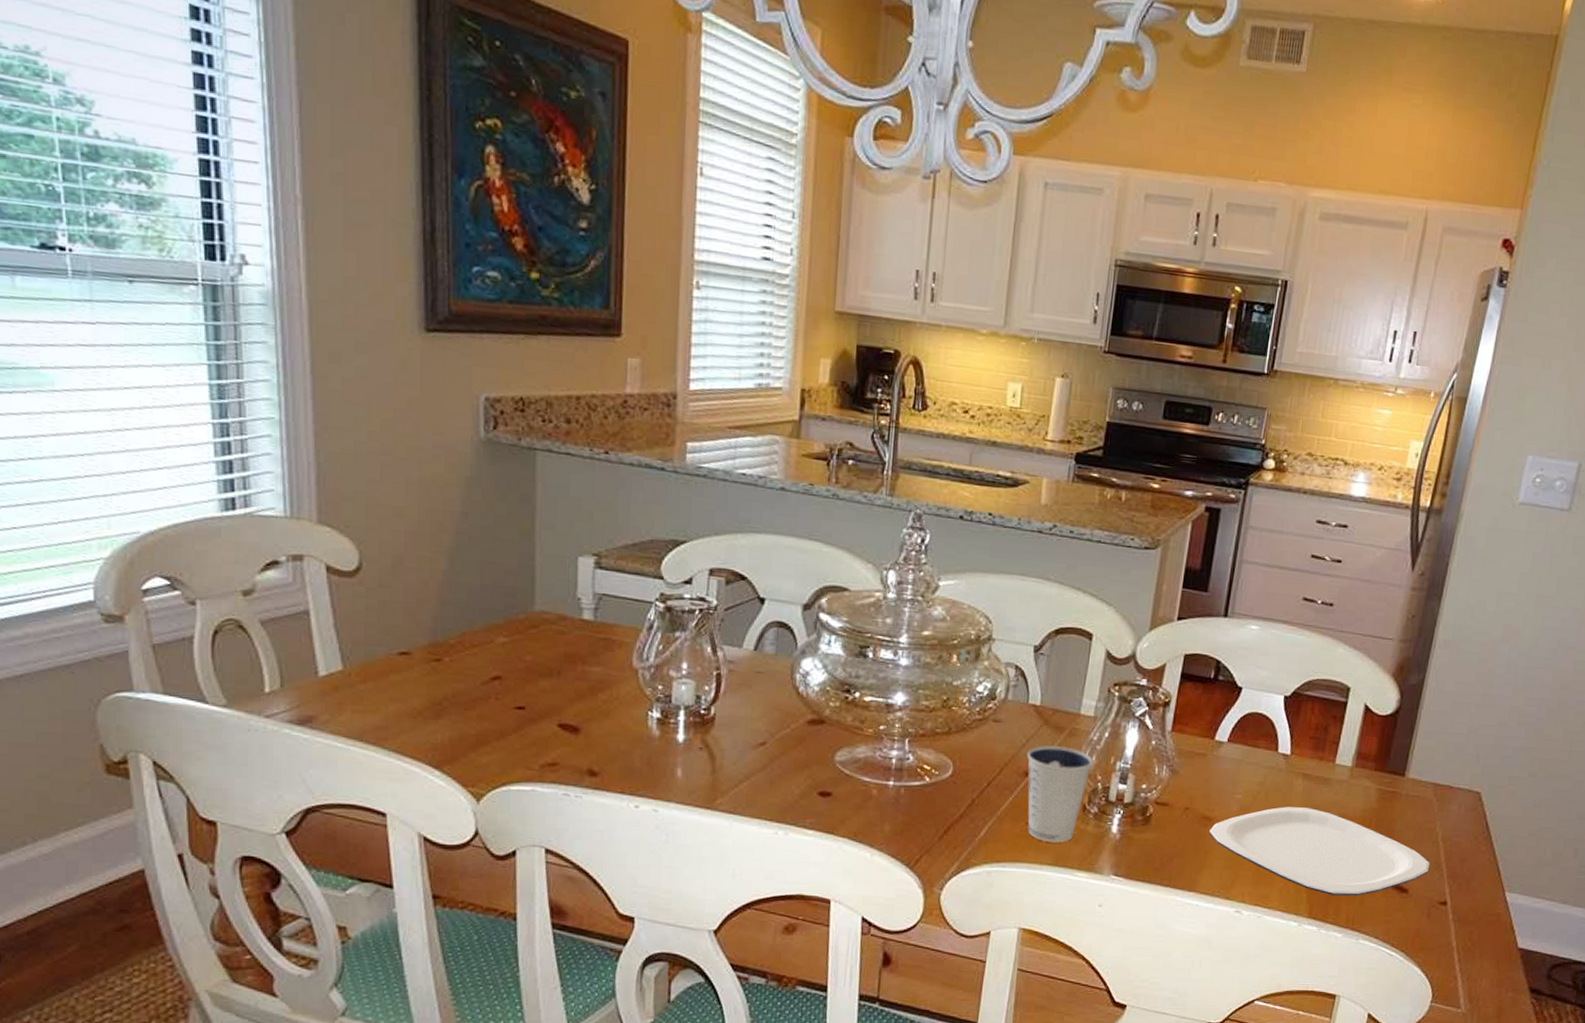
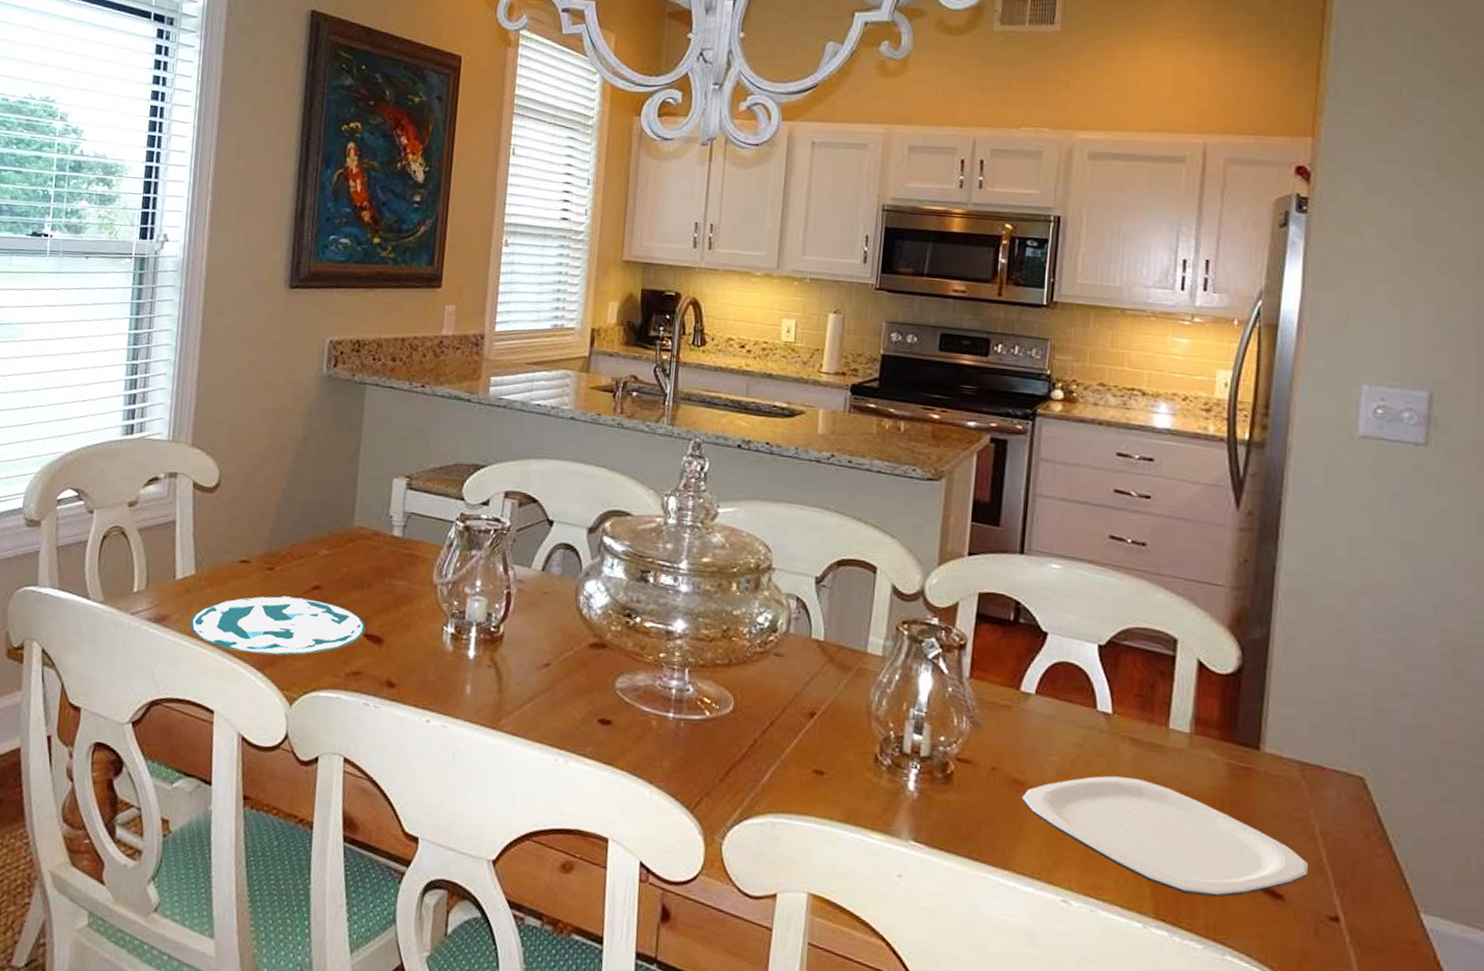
plate: none [344,688,558,752] -> present [190,596,366,655]
dixie cup: present [1026,745,1093,843] -> none [811,684,883,797]

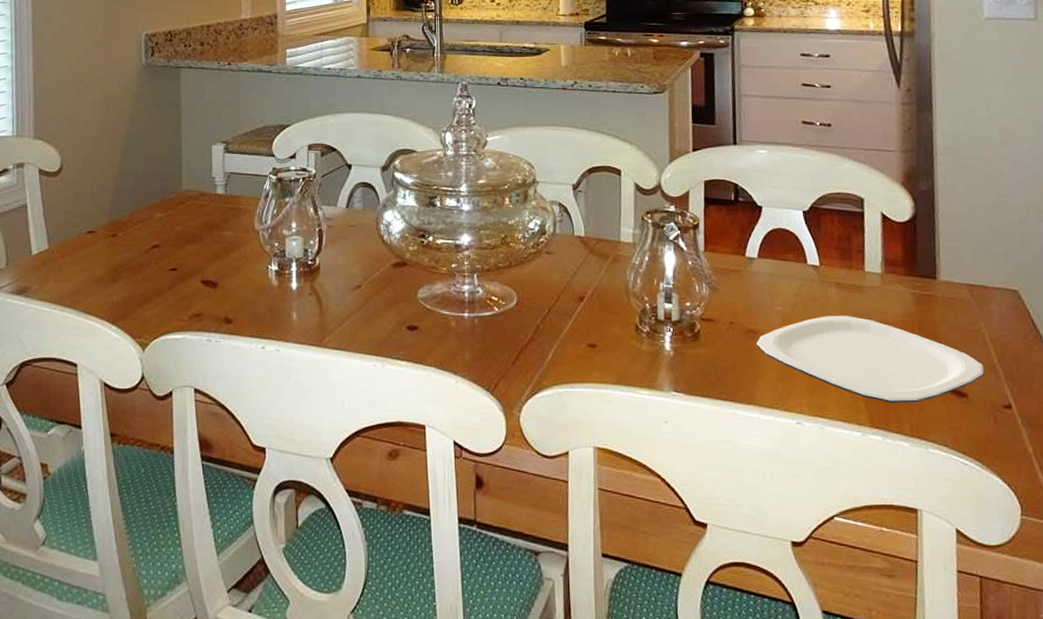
plate: present [190,596,366,655] -> none [49,257,201,310]

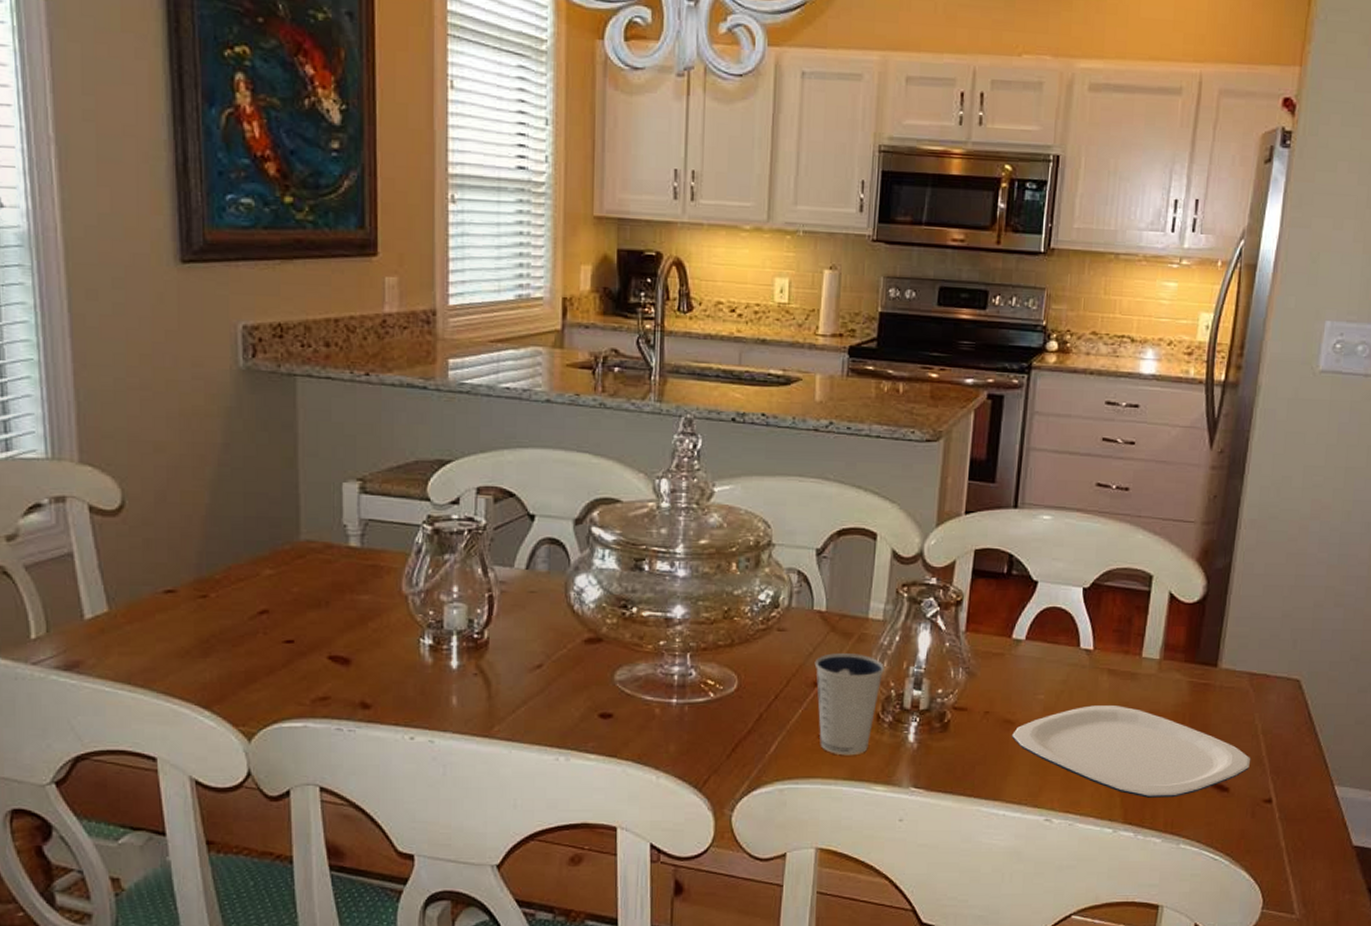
dixie cup: none [579,272,638,362] -> present [814,653,884,756]

